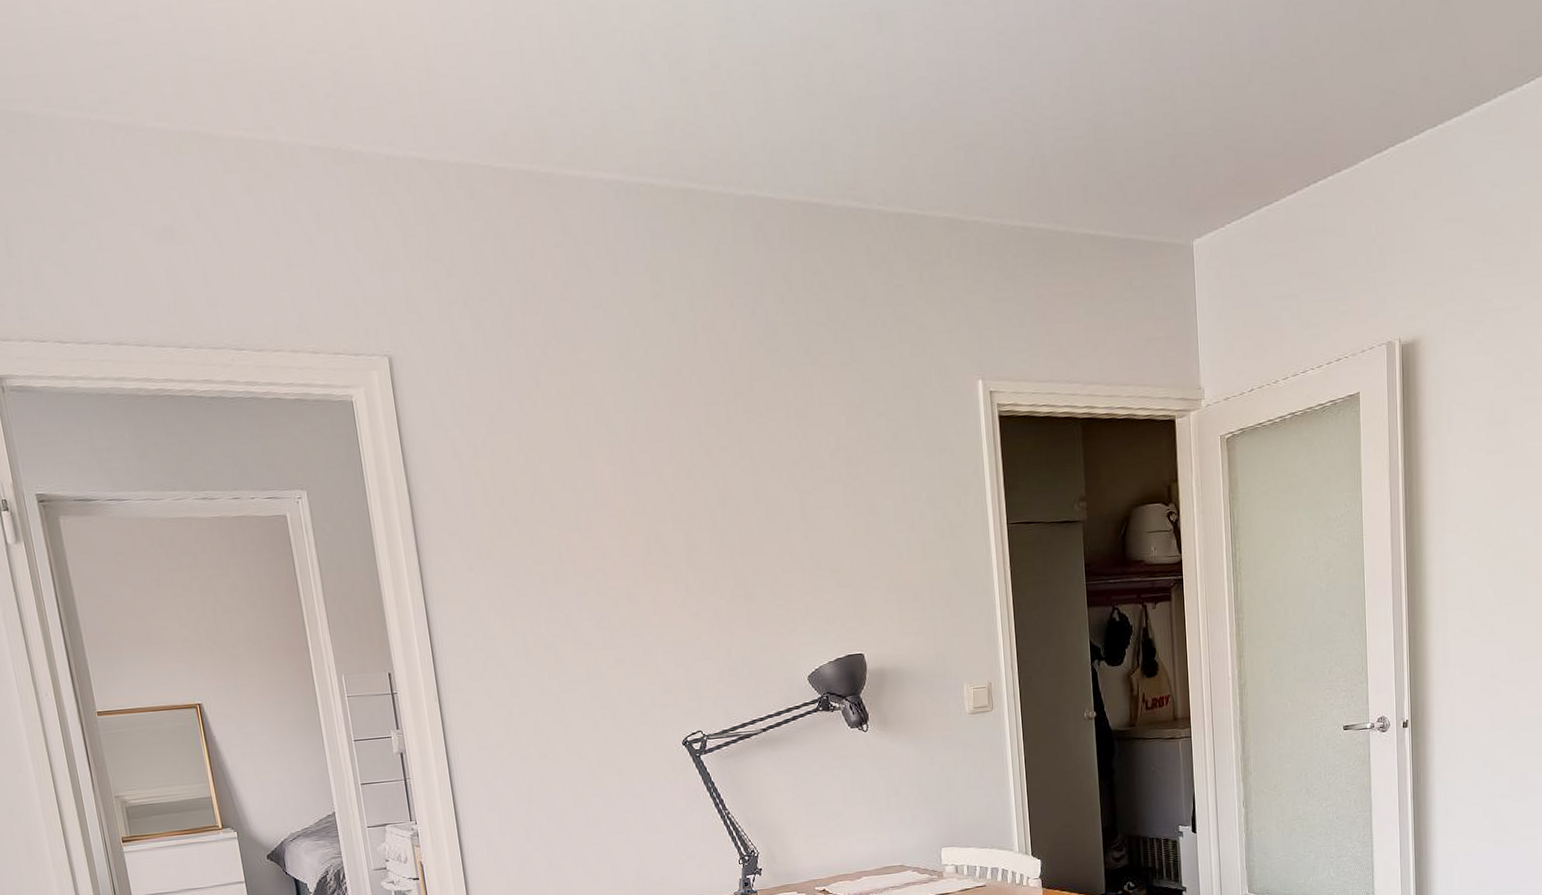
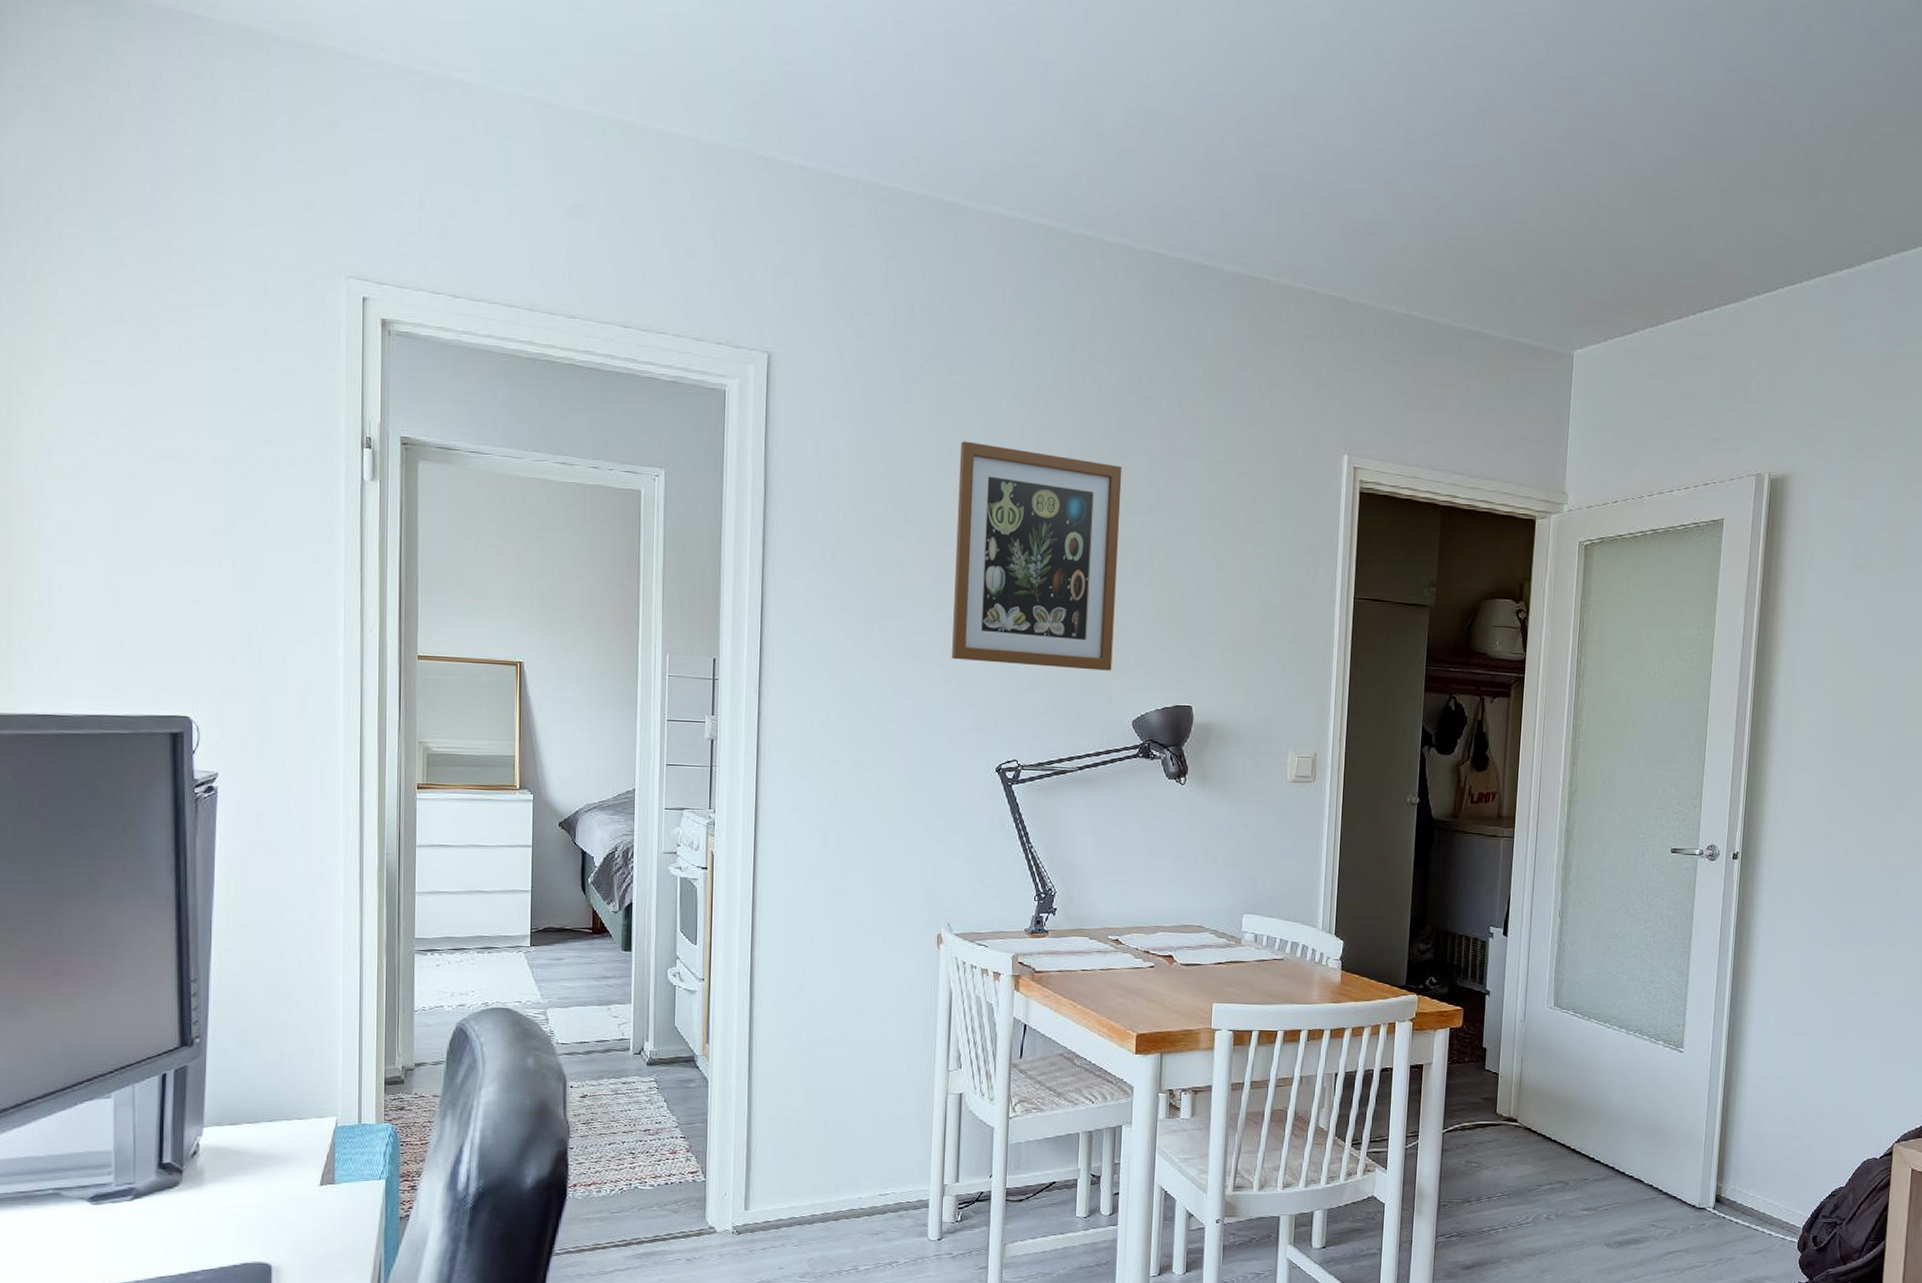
wall art: none [596,419,780,641] -> present [952,441,1122,671]

